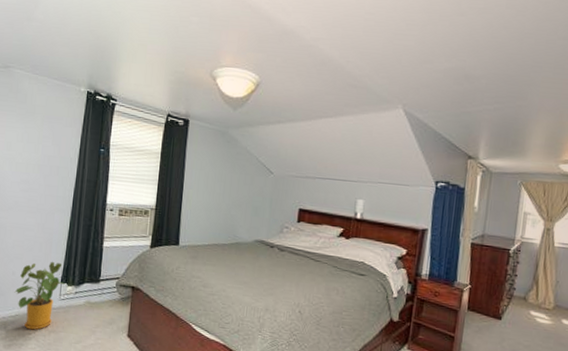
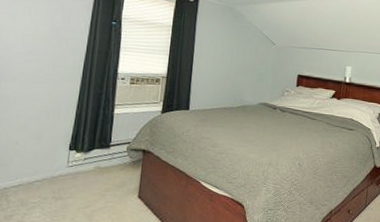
house plant: present [14,261,64,330] -> none [17,129,73,199]

